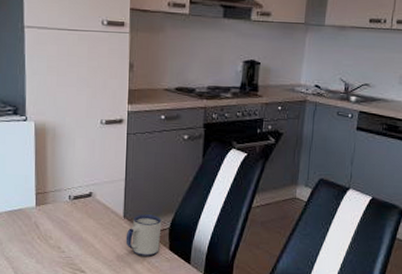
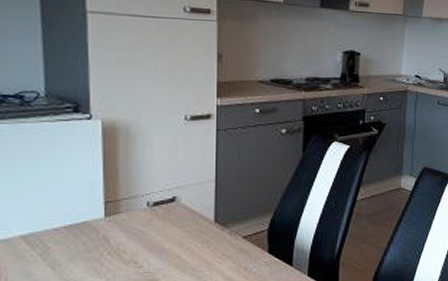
mug: present [125,214,162,257] -> none [217,216,259,263]

